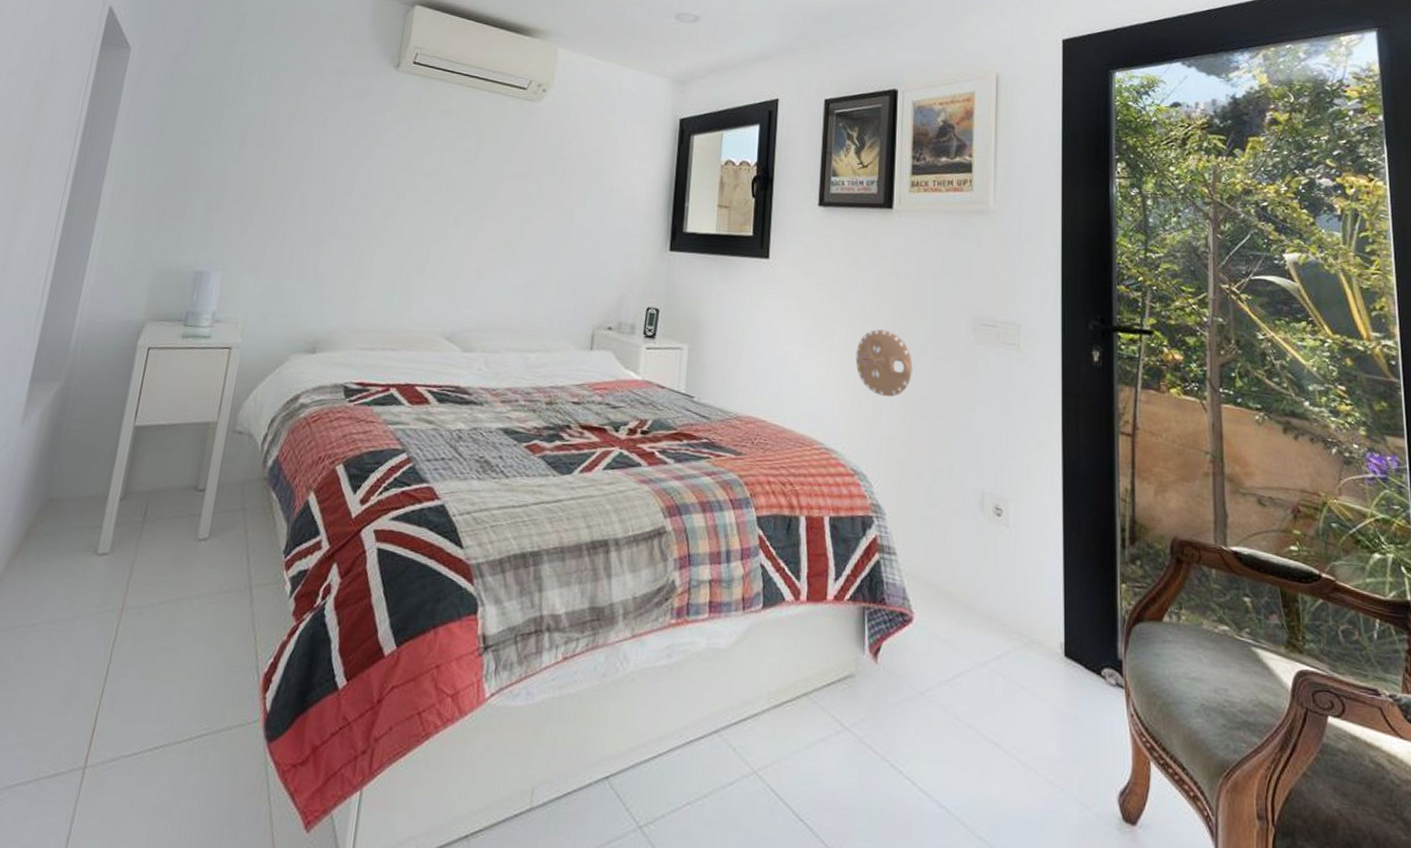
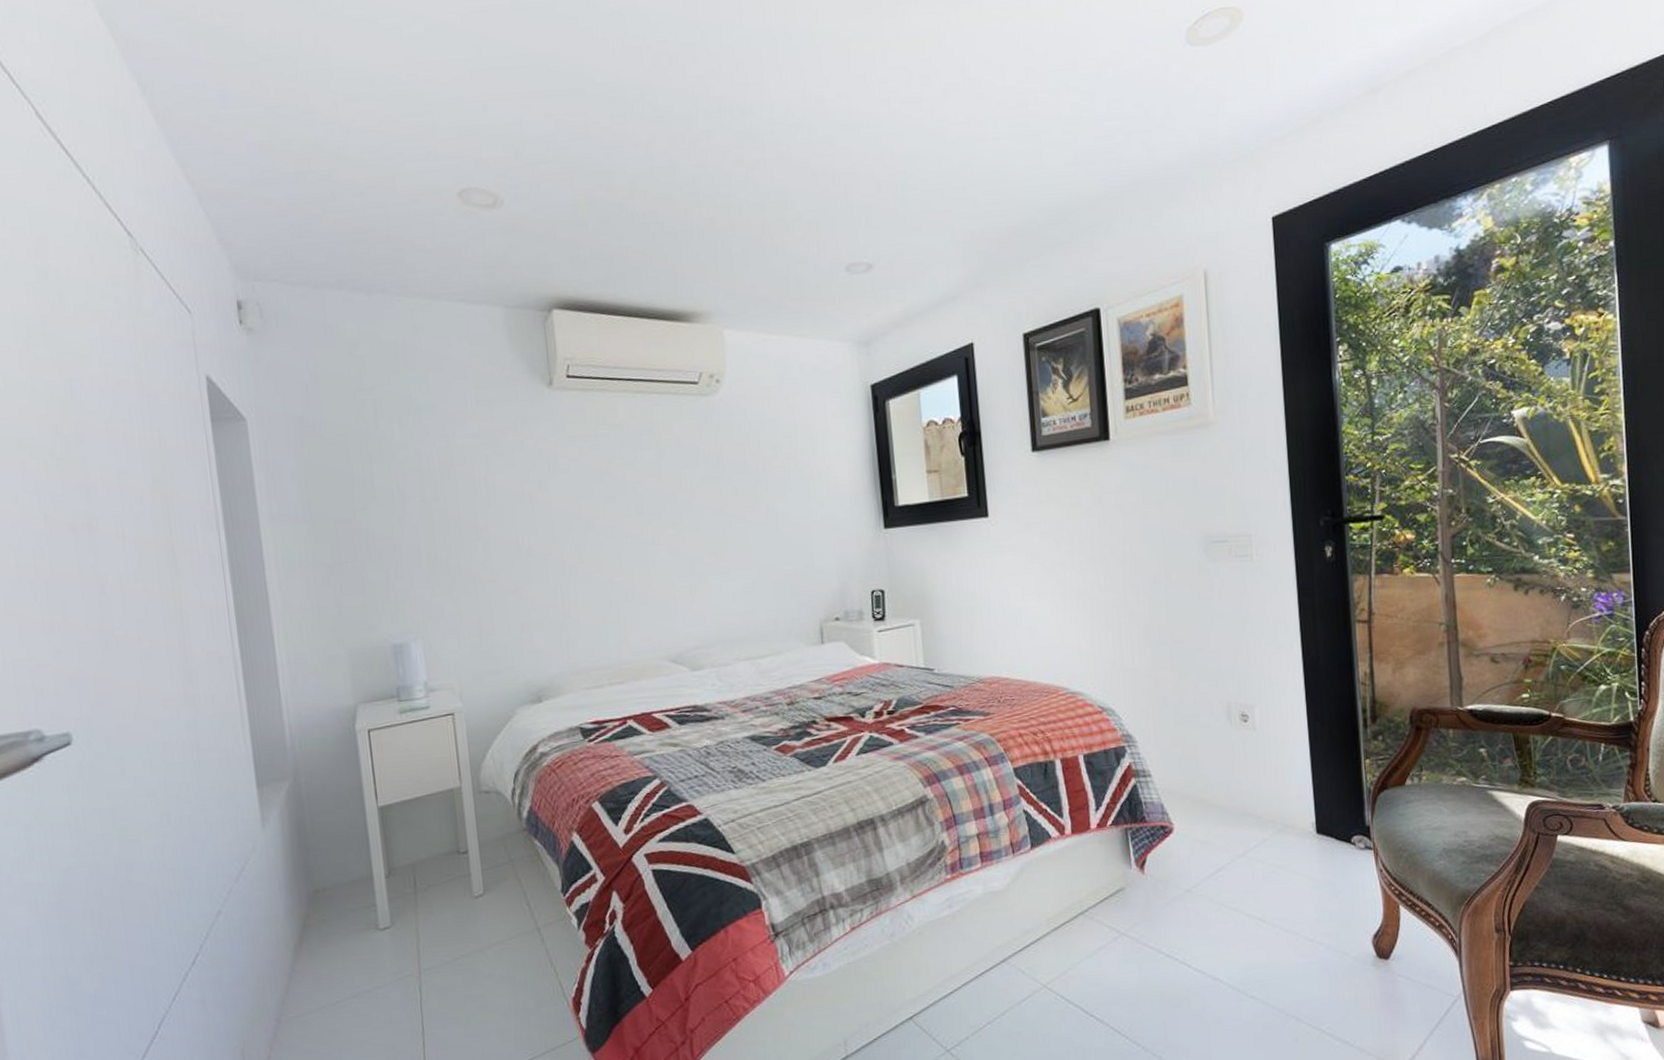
decorative plate: present [855,329,912,397] -> none [1089,566,1148,632]

